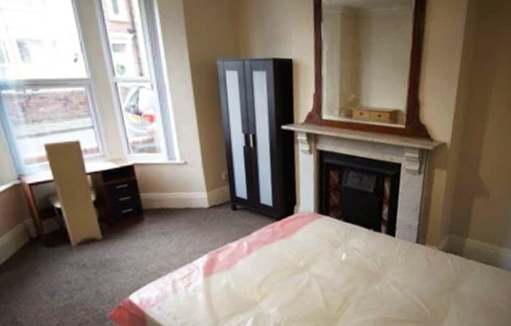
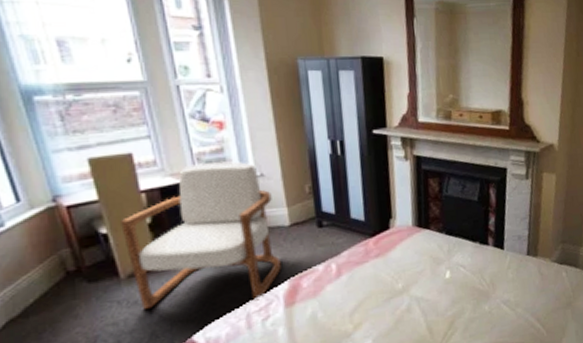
armchair: none [71,150,201,272] -> present [121,161,281,309]

